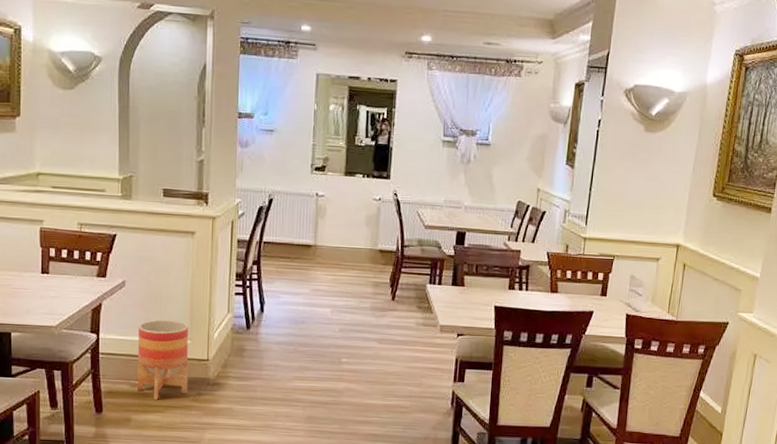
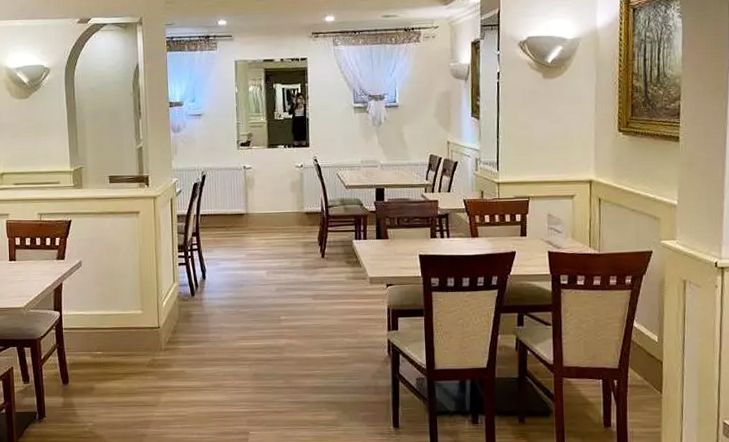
planter: present [137,319,189,400] -> none [96,293,143,368]

